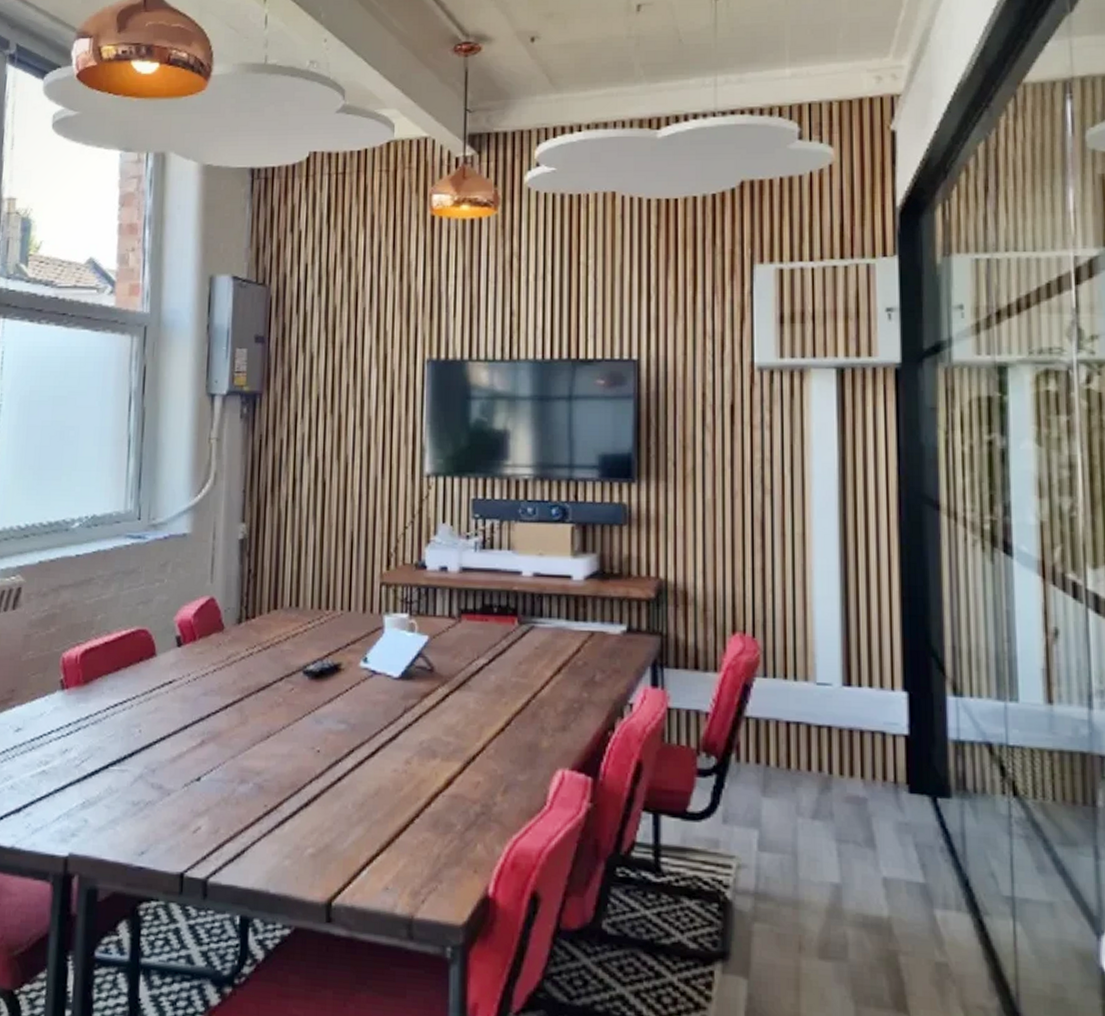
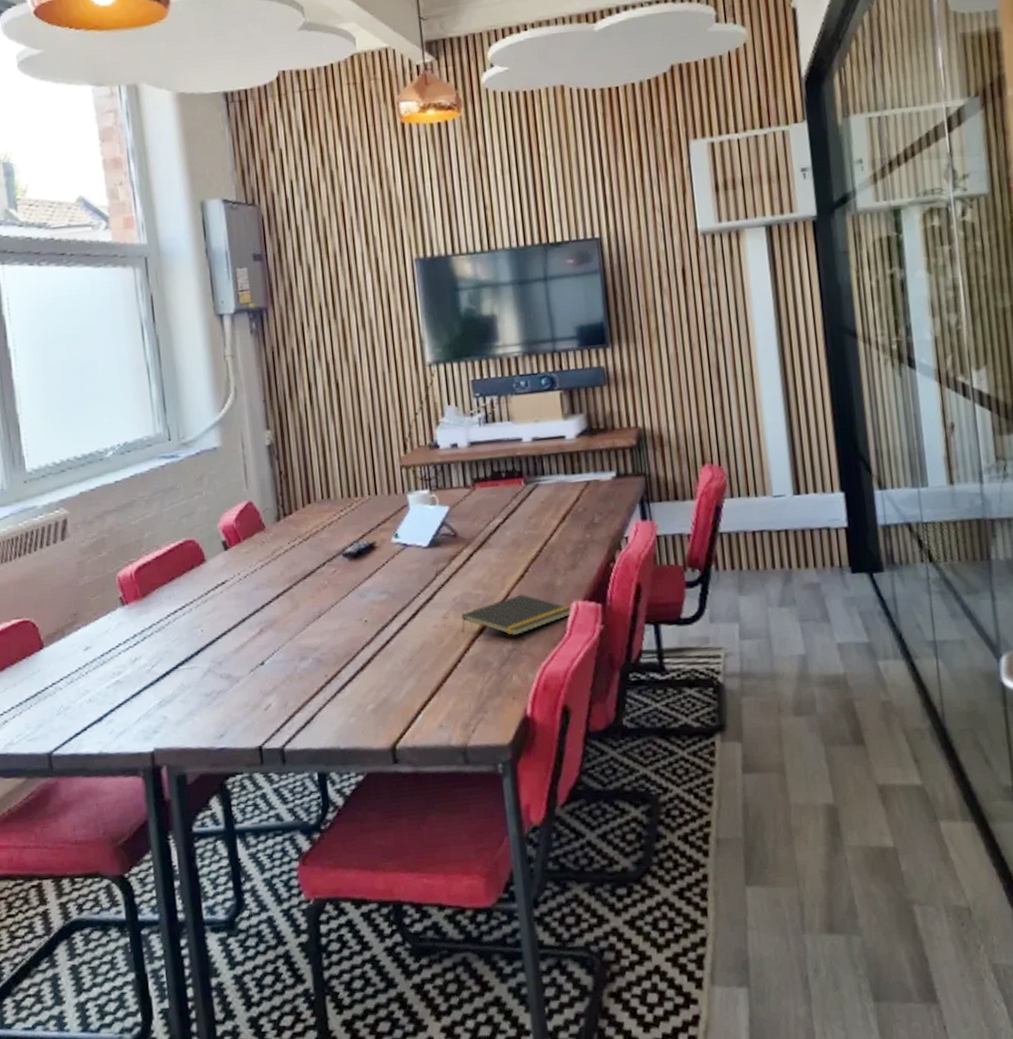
notepad: none [425,750,557,798] -> present [460,594,573,636]

